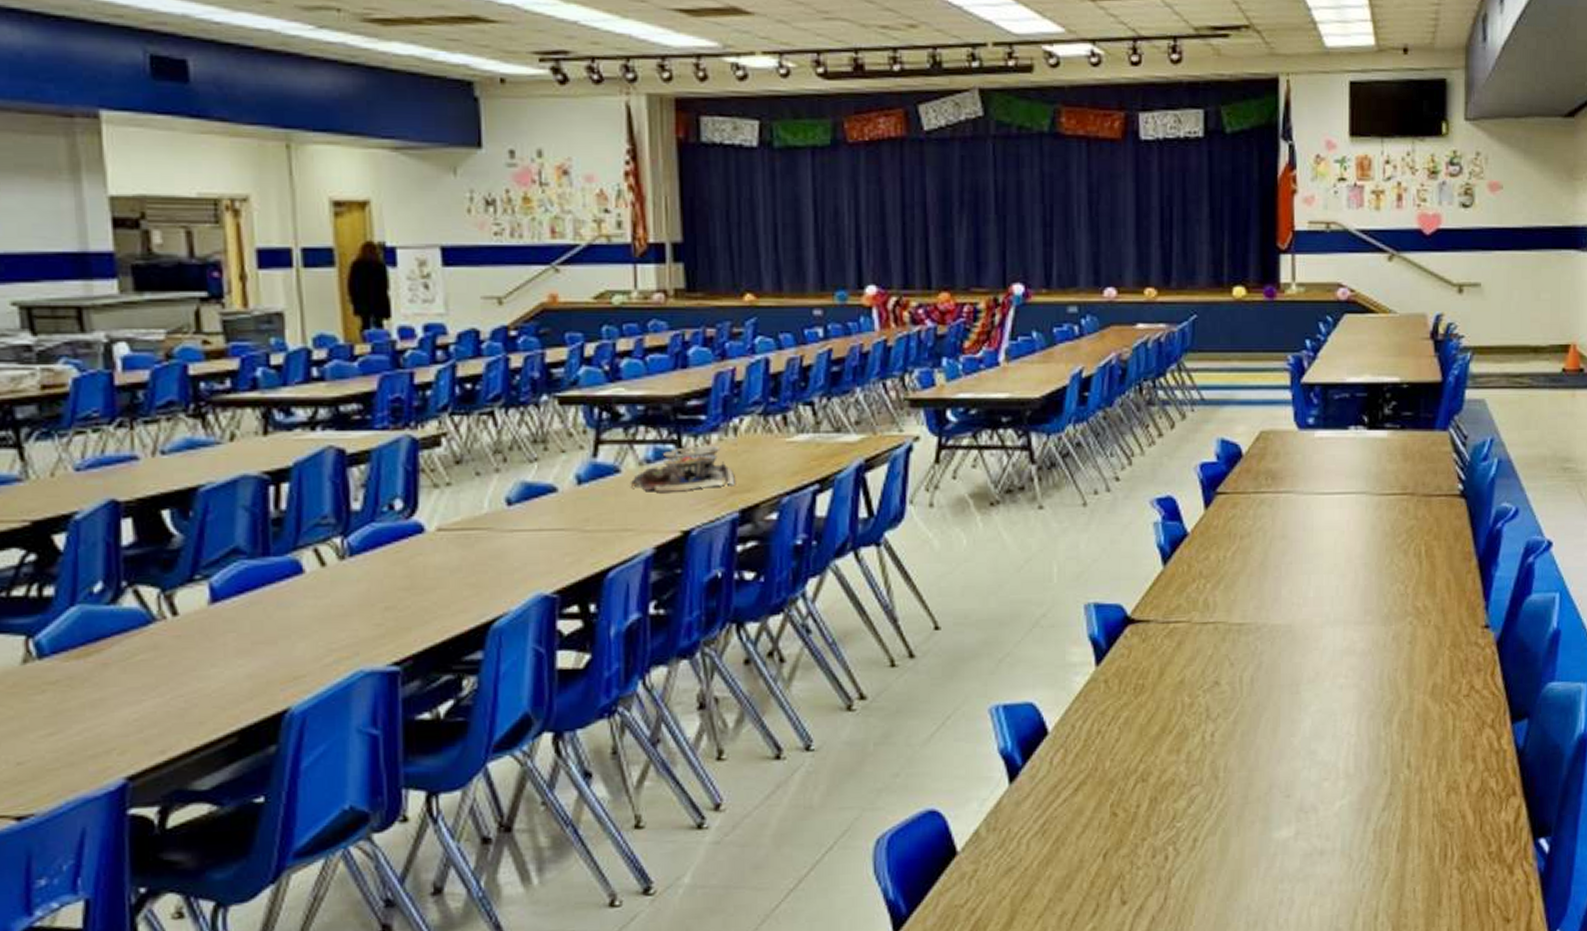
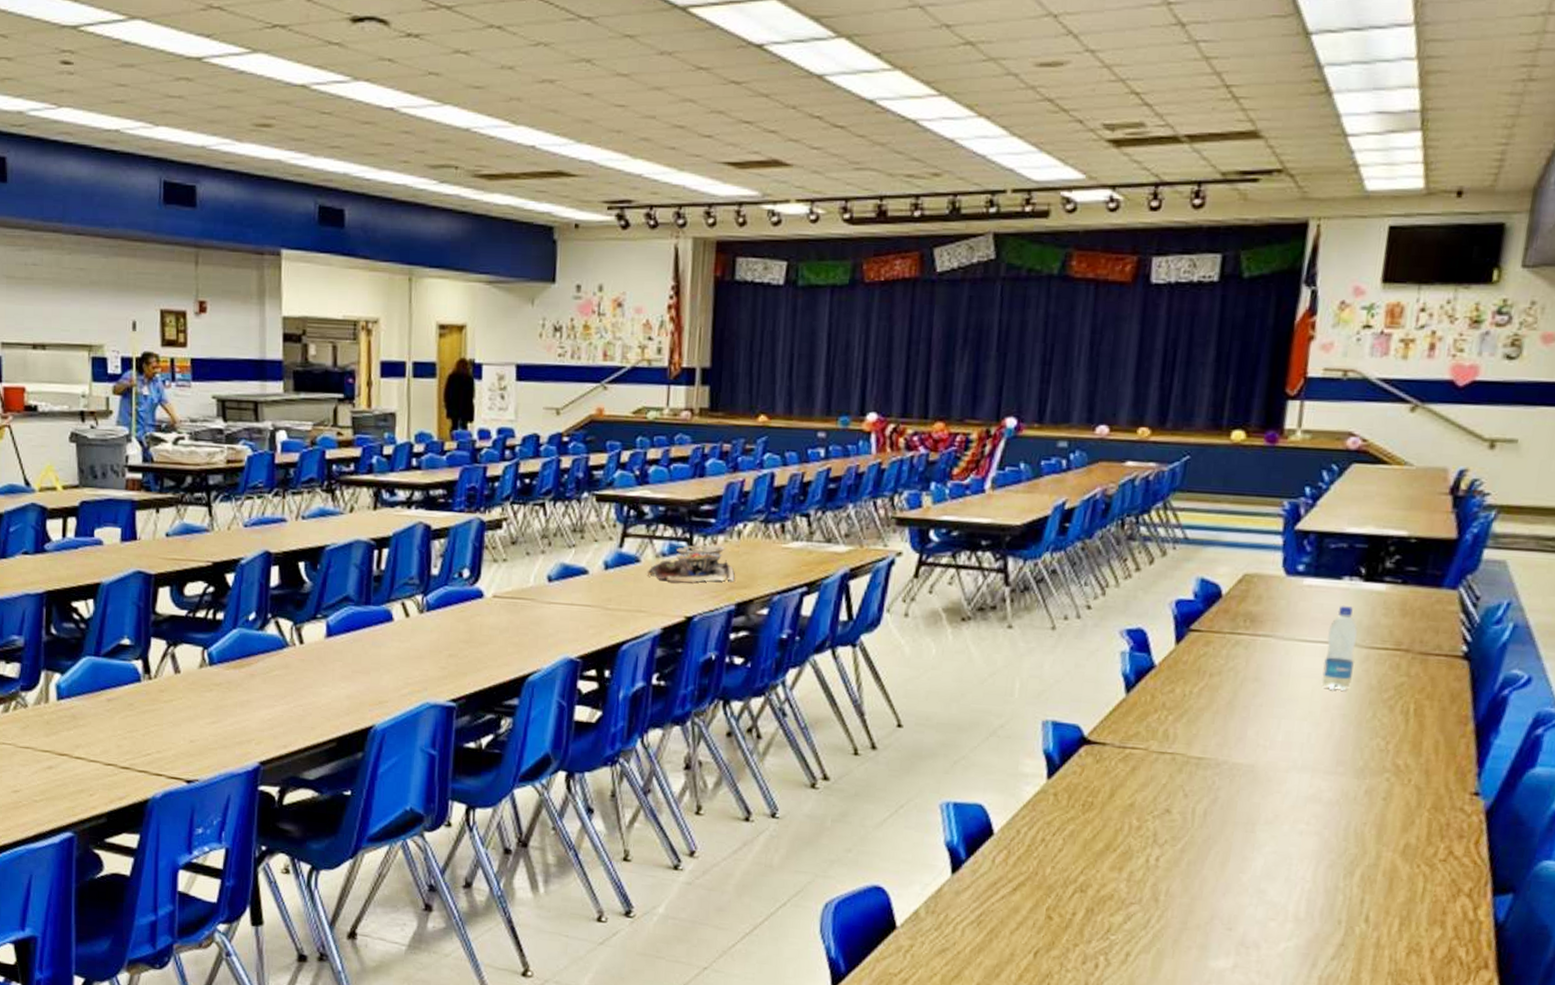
bottle: none [1342,454,1368,540] -> present [1322,605,1358,691]

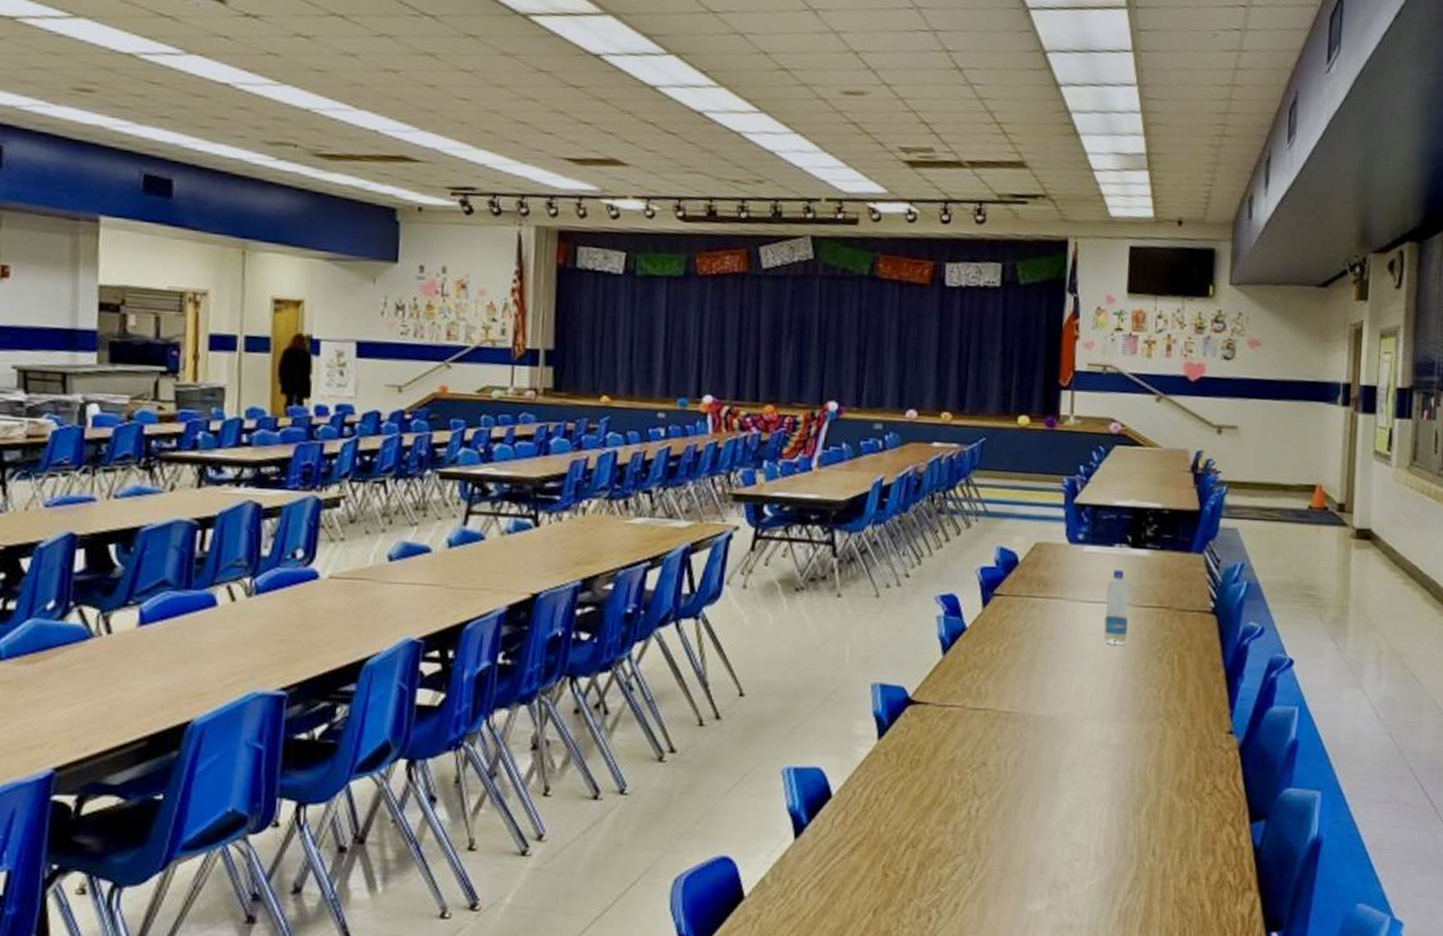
food tray: present [647,527,741,583] -> none [492,504,586,560]

